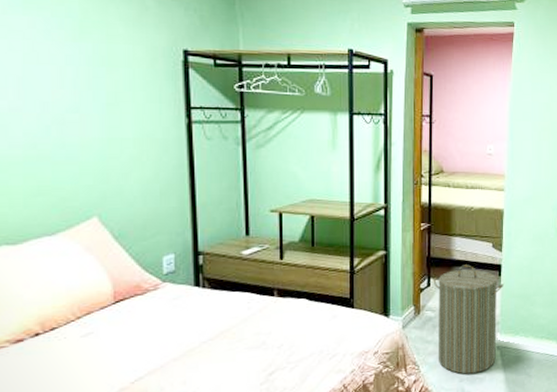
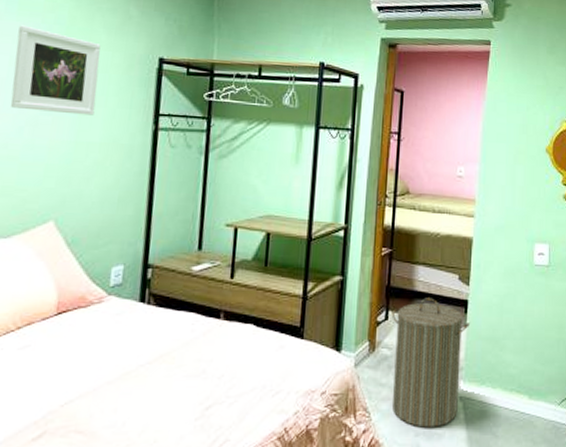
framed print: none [27,19,123,111] -> present [10,25,101,116]

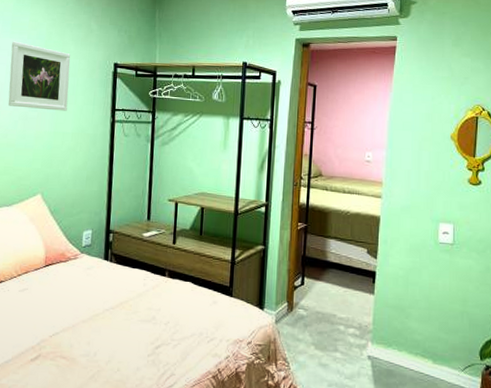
laundry hamper: present [391,298,470,428] -> none [307,267,377,381]

